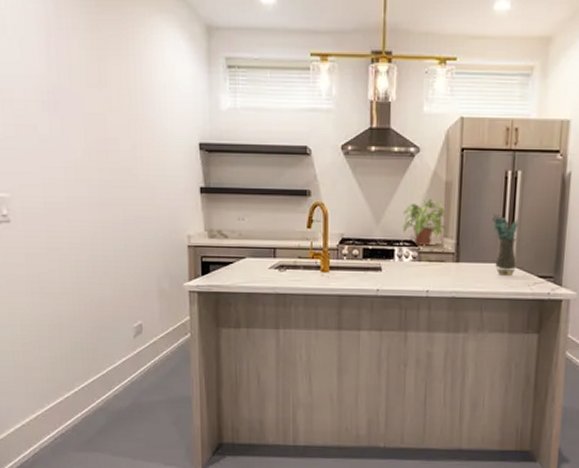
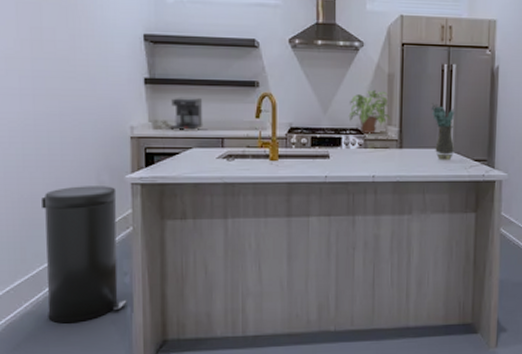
pedal bin: none [109,292,186,421] -> present [42,186,127,324]
coffee maker: none [225,206,256,240] -> present [170,97,203,130]

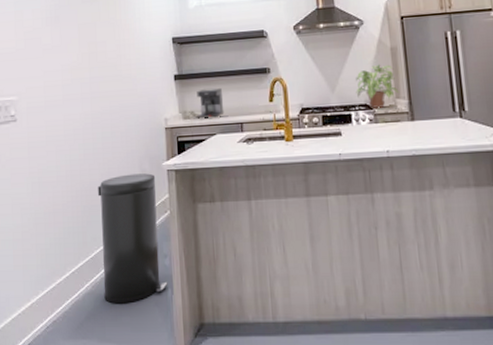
vase: present [431,103,455,161] -> none [439,71,472,131]

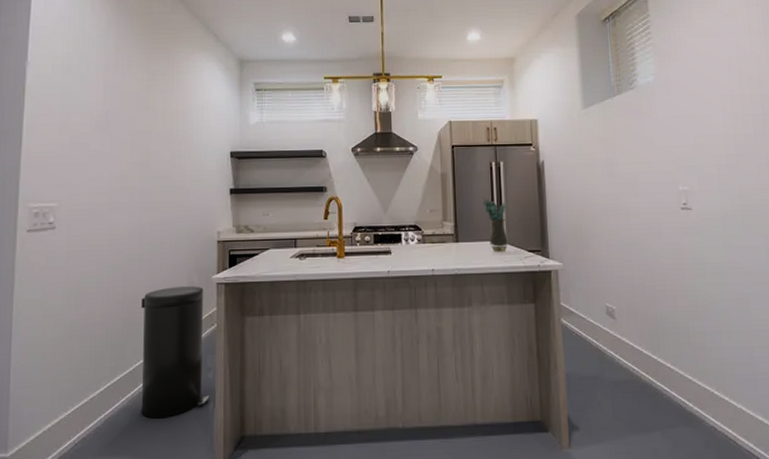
coffee maker: present [196,87,225,119] -> none [251,203,279,233]
plant: present [356,64,399,109] -> none [407,188,446,230]
vase: none [439,71,472,131] -> present [483,198,509,253]

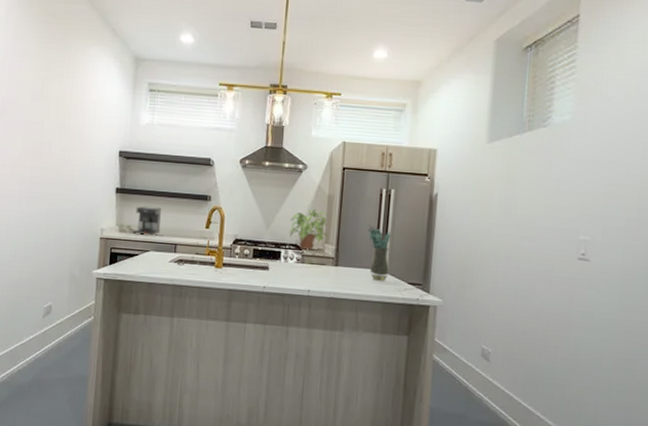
pedal bin: present [141,286,210,419] -> none [18,276,84,397]
coffee maker: none [251,203,279,233] -> present [133,205,162,236]
plant: none [407,188,446,230] -> present [289,209,329,250]

